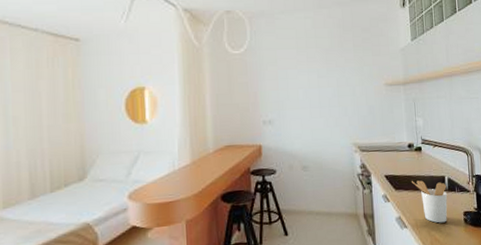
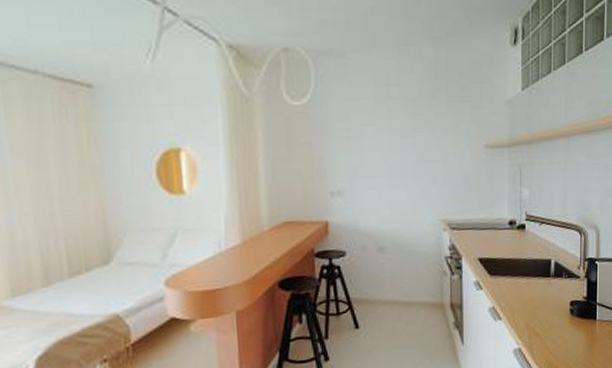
utensil holder: present [412,180,448,223] -> none [511,264,552,315]

